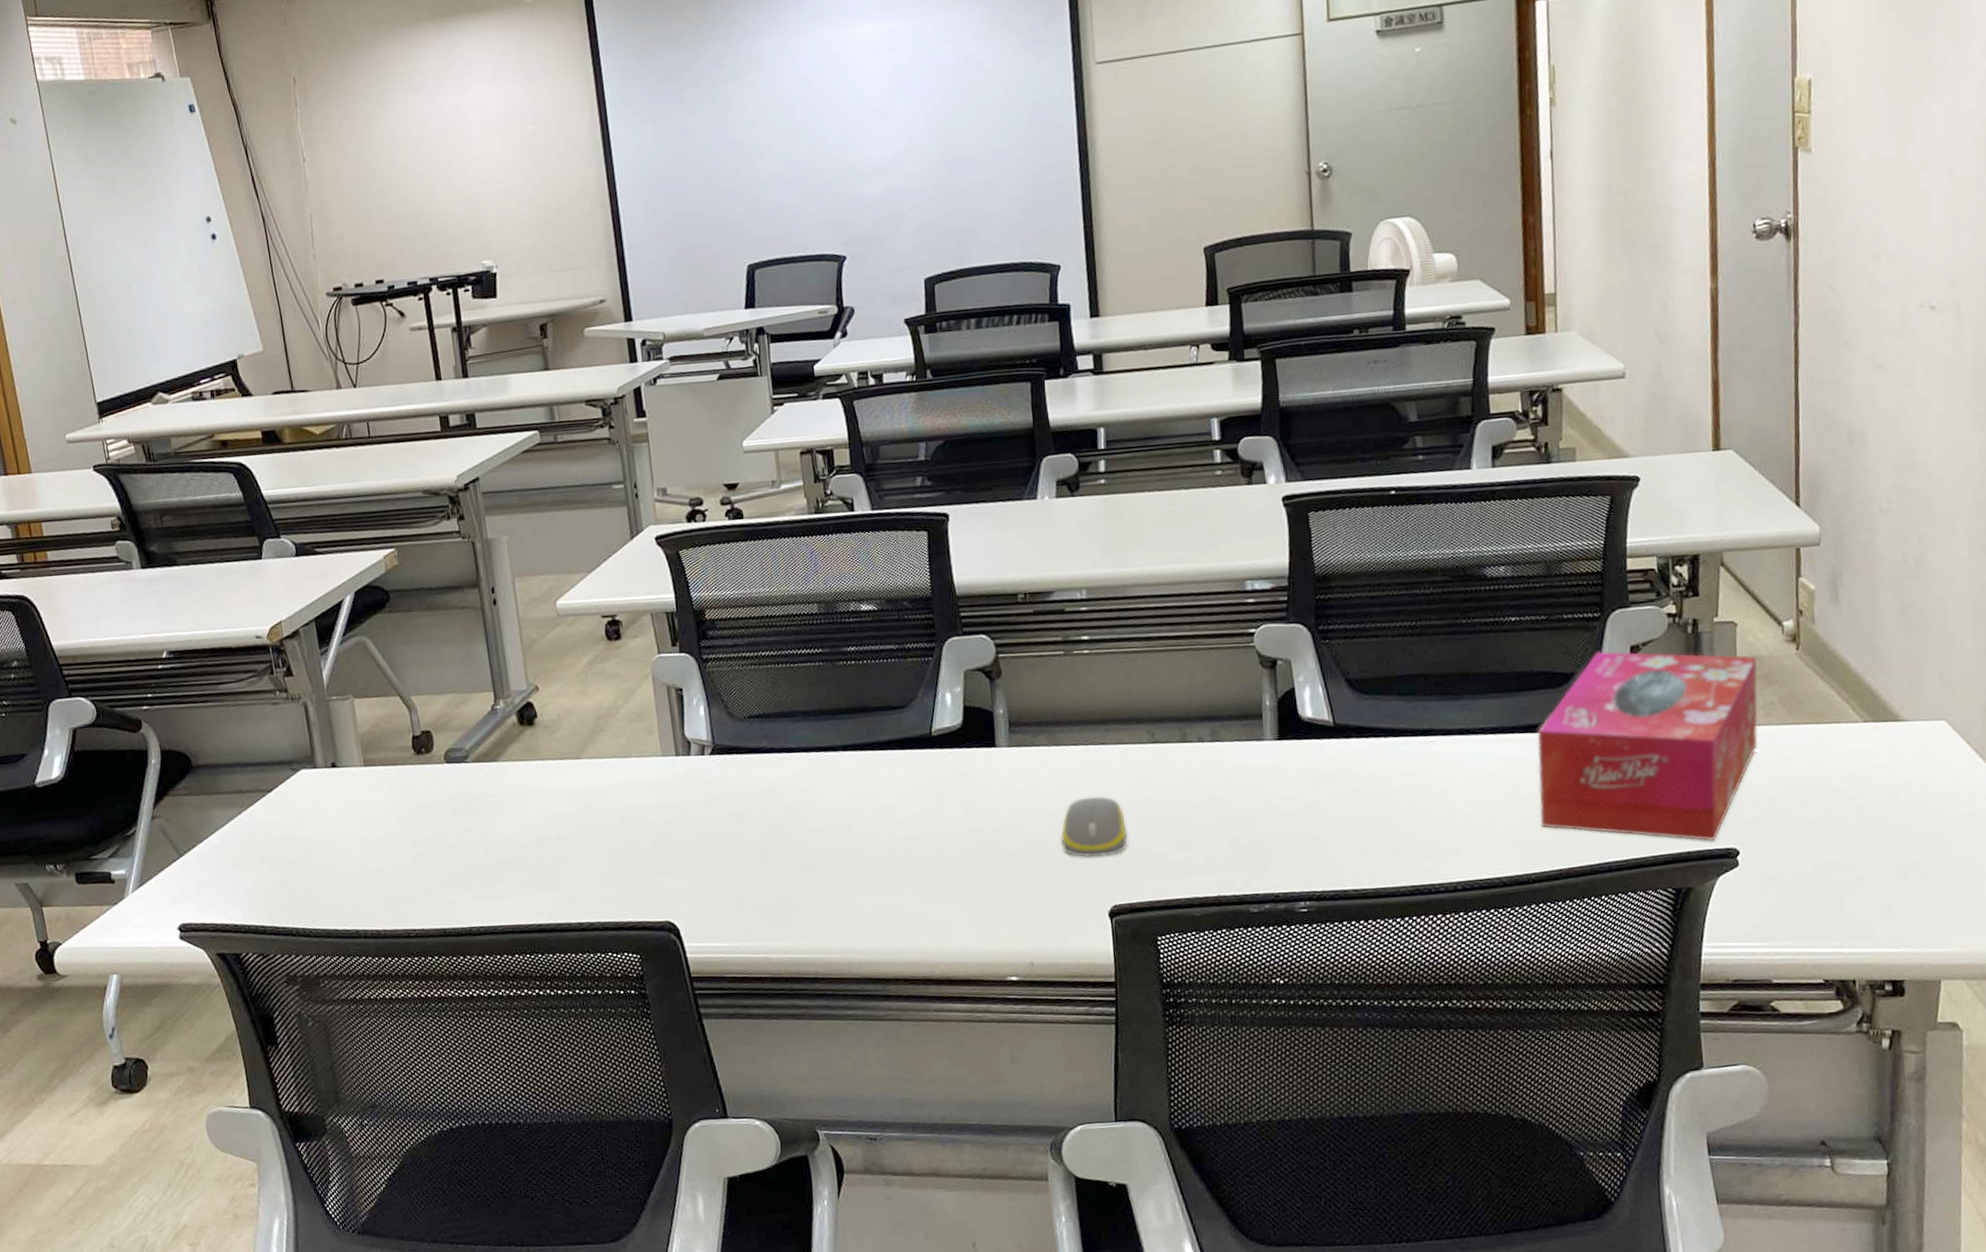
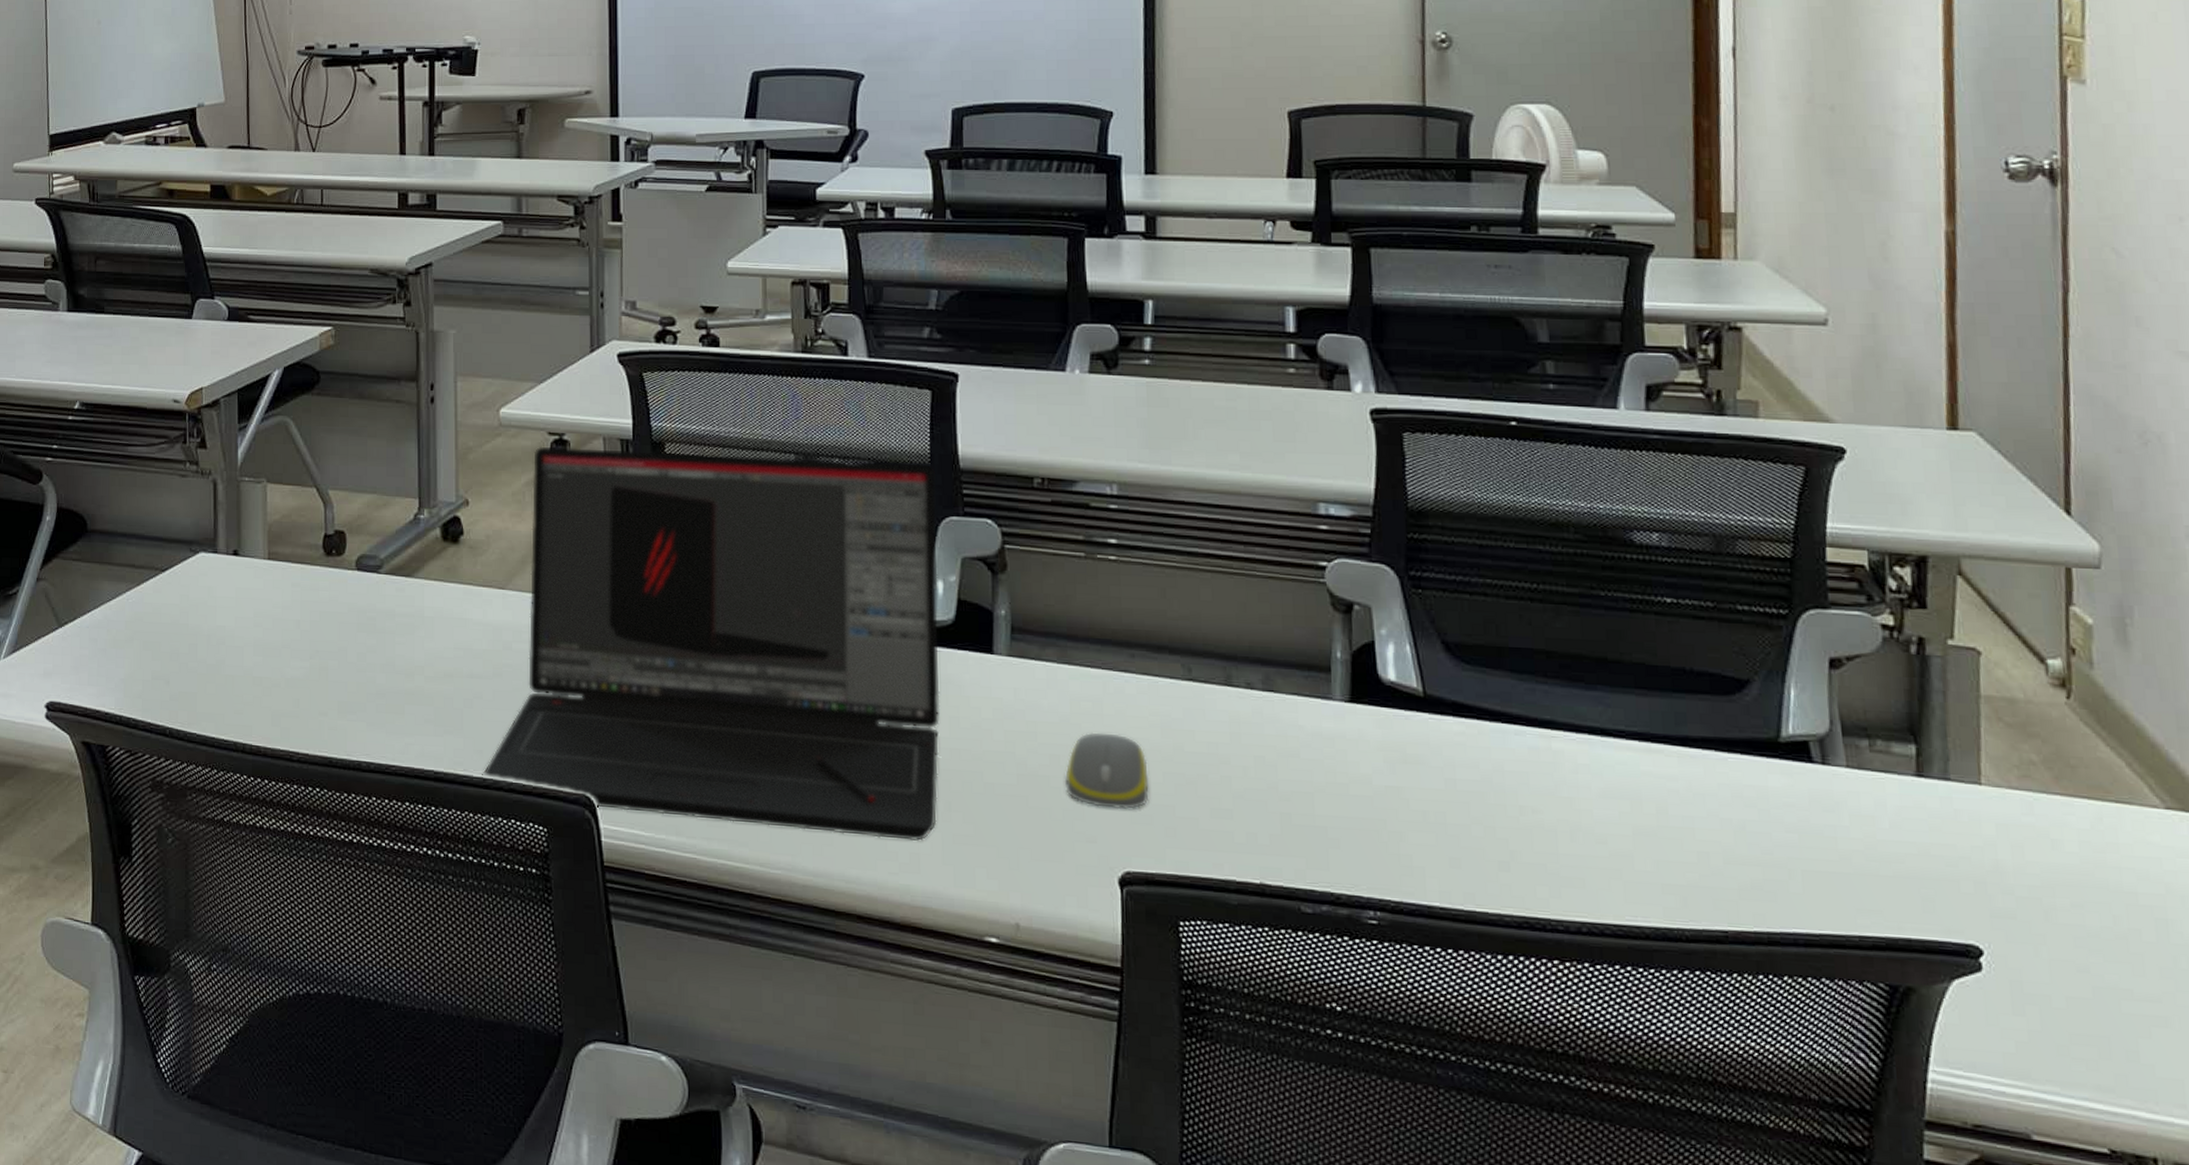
laptop: none [578,596,962,929] -> present [482,446,940,841]
tissue box: present [1537,651,1758,842] -> none [1697,658,2011,931]

